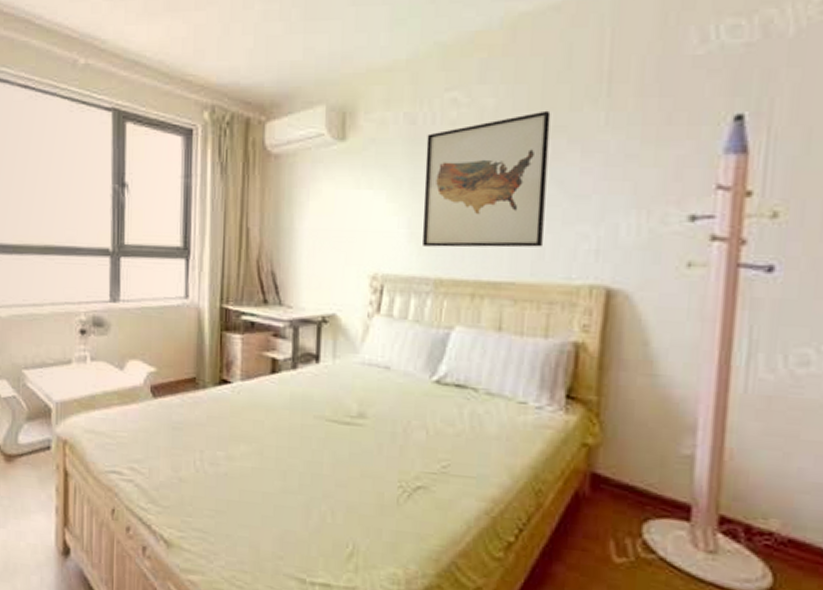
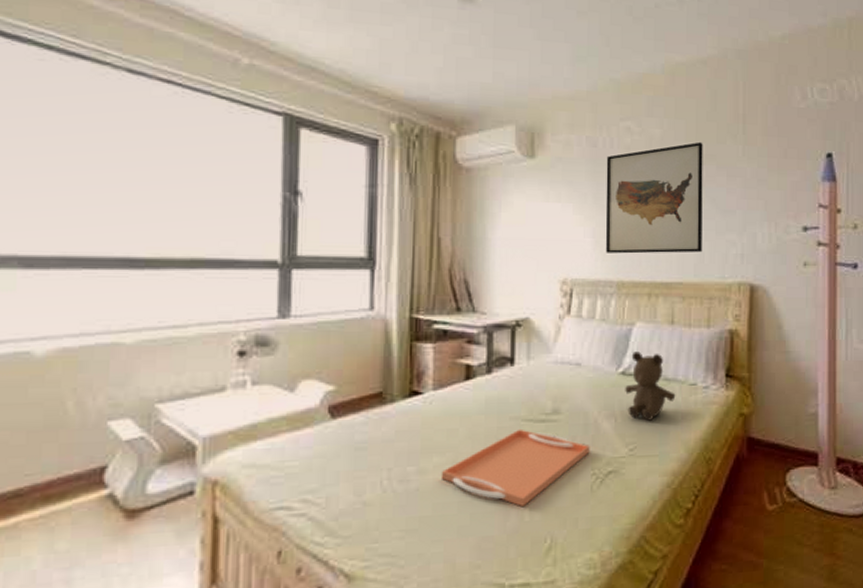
serving tray: none [247,428,397,509] -> present [441,429,590,508]
teddy bear: none [439,359,501,438] -> present [625,351,676,421]

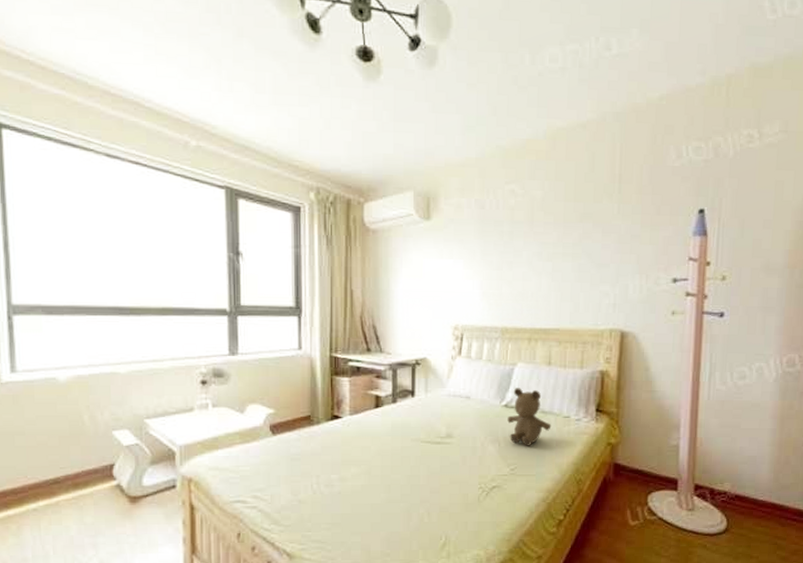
serving tray: present [441,429,590,508] -> none [357,449,477,511]
wall art: present [605,142,703,254] -> none [491,201,581,304]

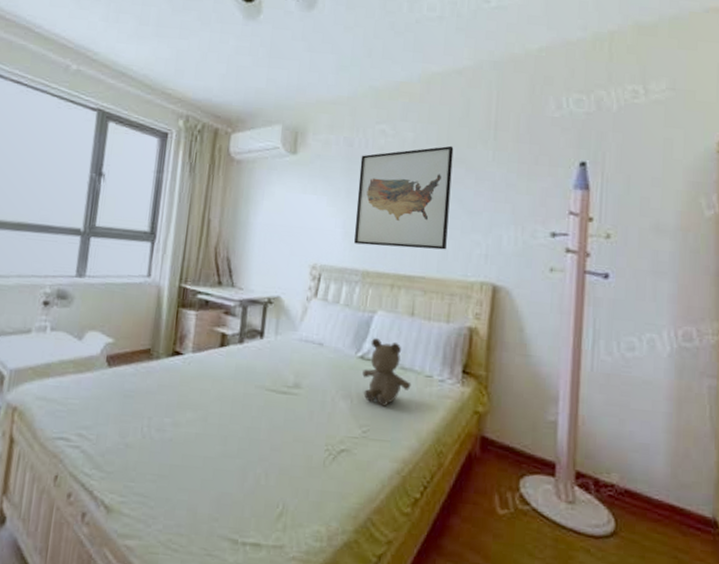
wall art: none [491,201,581,304] -> present [354,145,454,250]

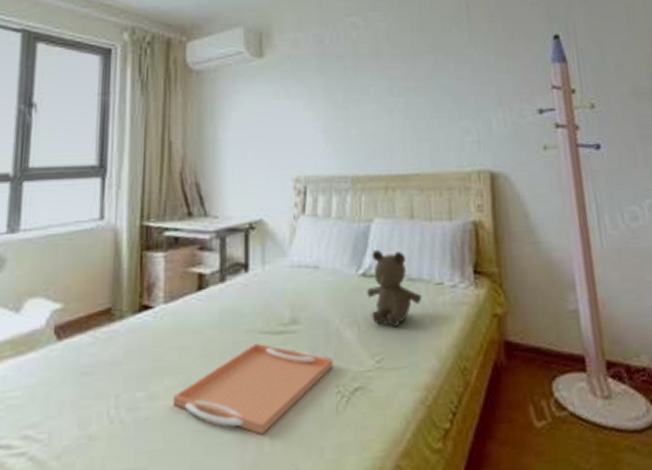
serving tray: none [191,397,326,471] -> present [172,342,333,436]
wall art: present [354,145,454,250] -> none [334,32,437,148]

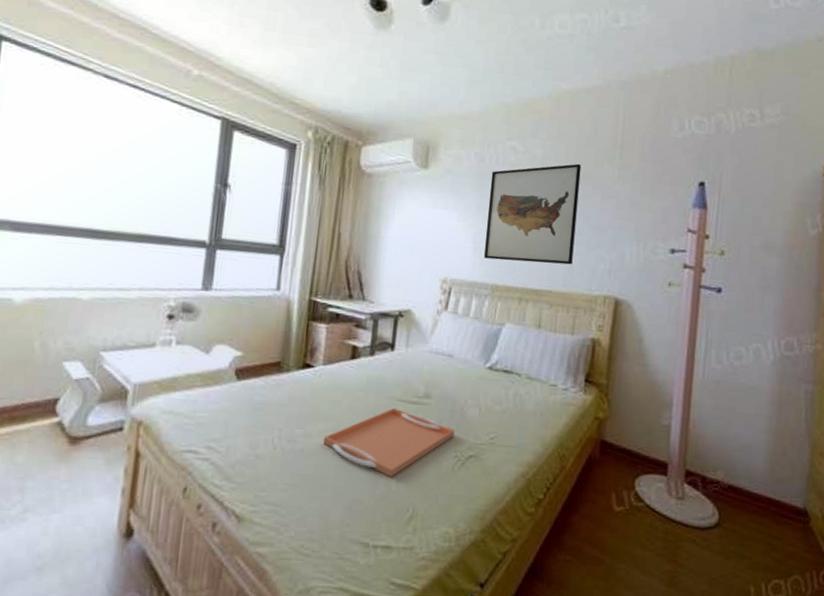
wall art: none [334,32,437,148] -> present [484,163,582,265]
teddy bear: present [367,250,422,328] -> none [490,349,537,414]

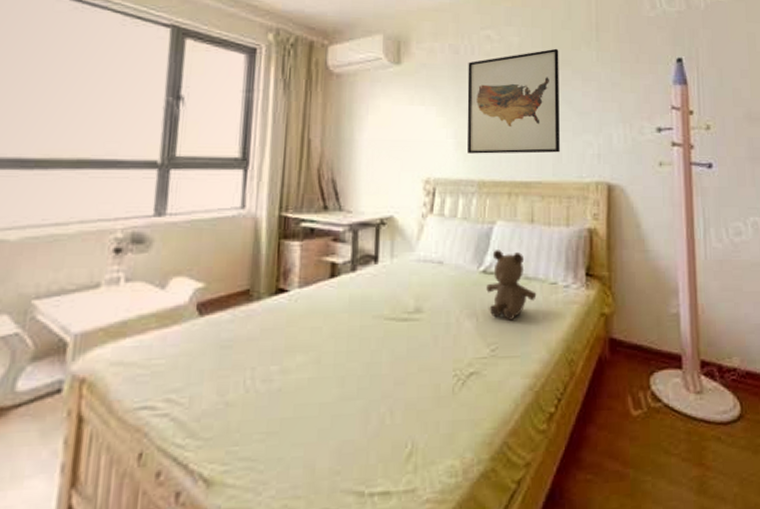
serving tray: present [323,407,455,478] -> none [303,327,452,410]
teddy bear: none [490,349,537,414] -> present [486,250,537,320]

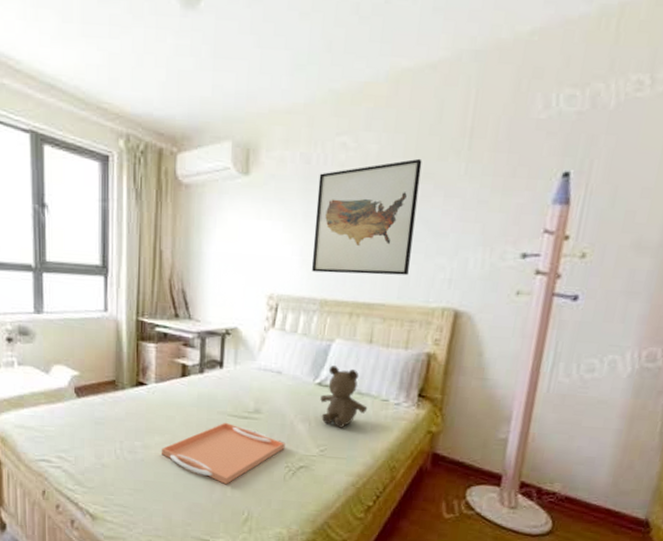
serving tray: none [303,327,452,410] -> present [161,422,285,485]

